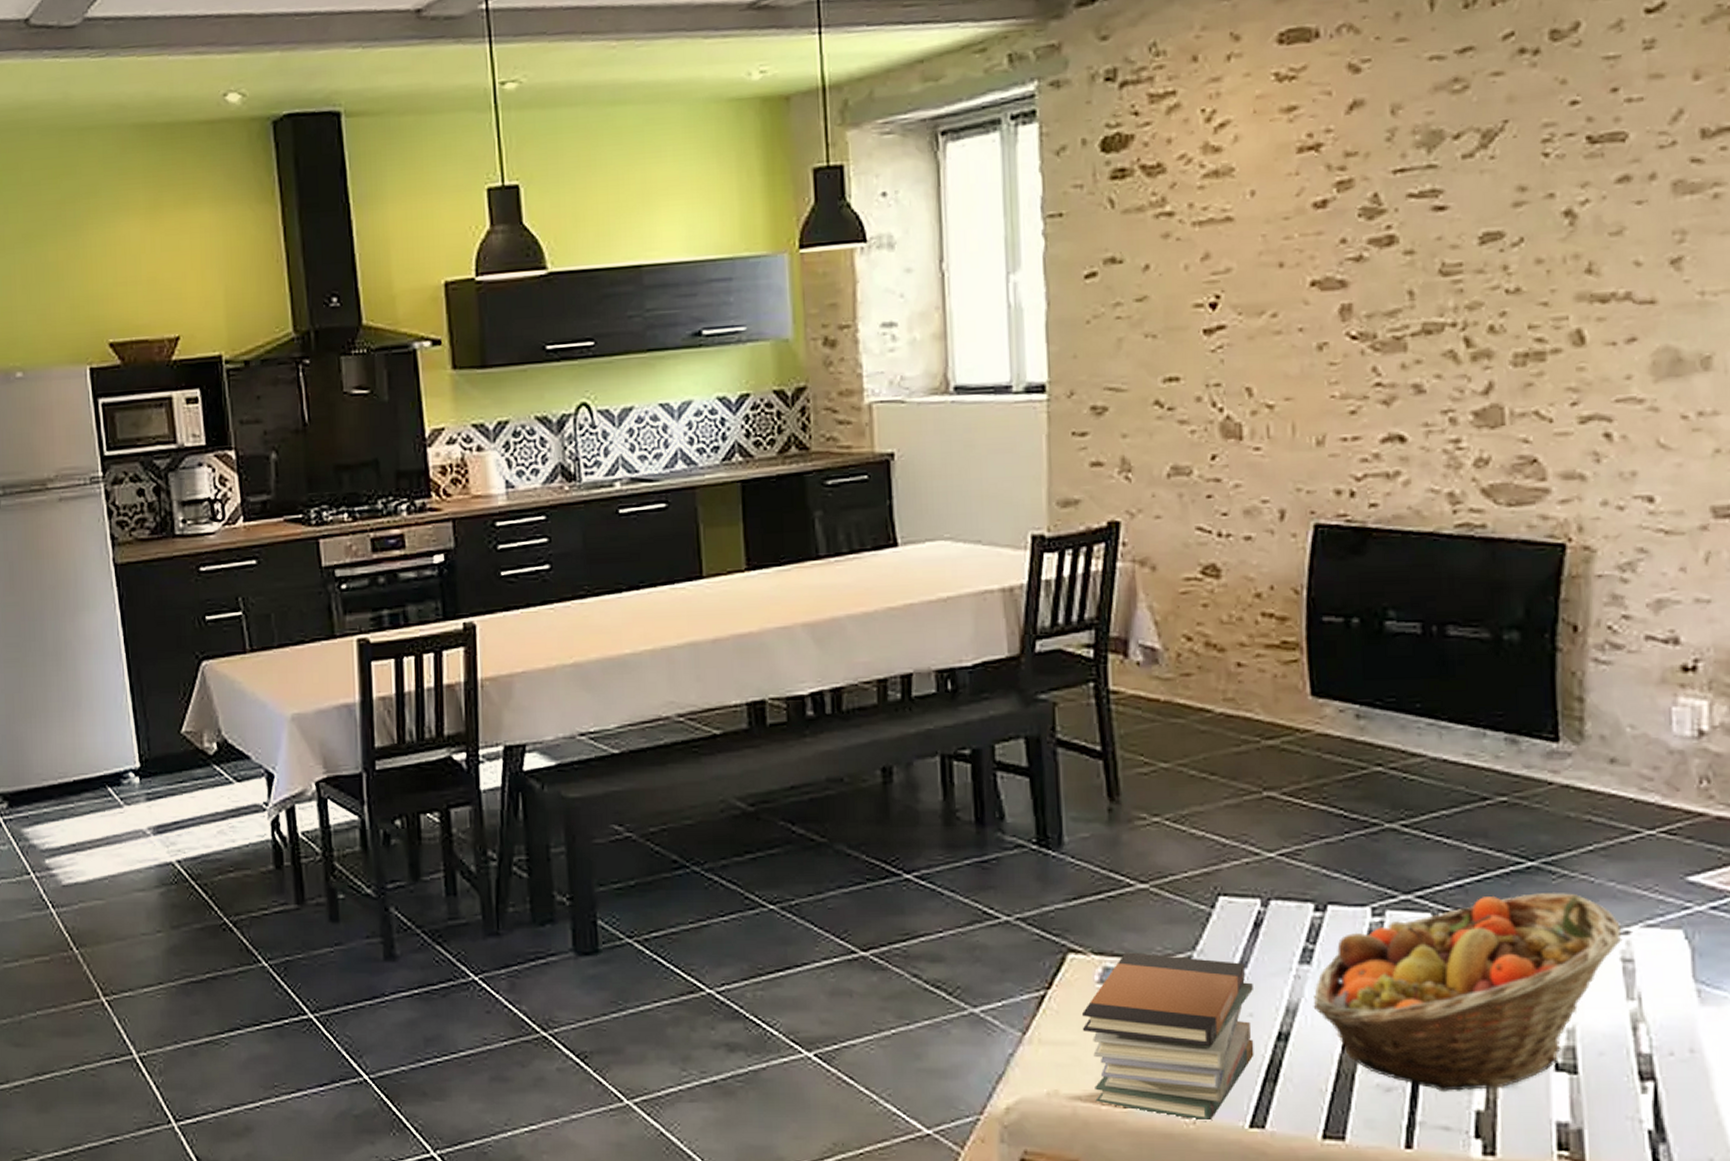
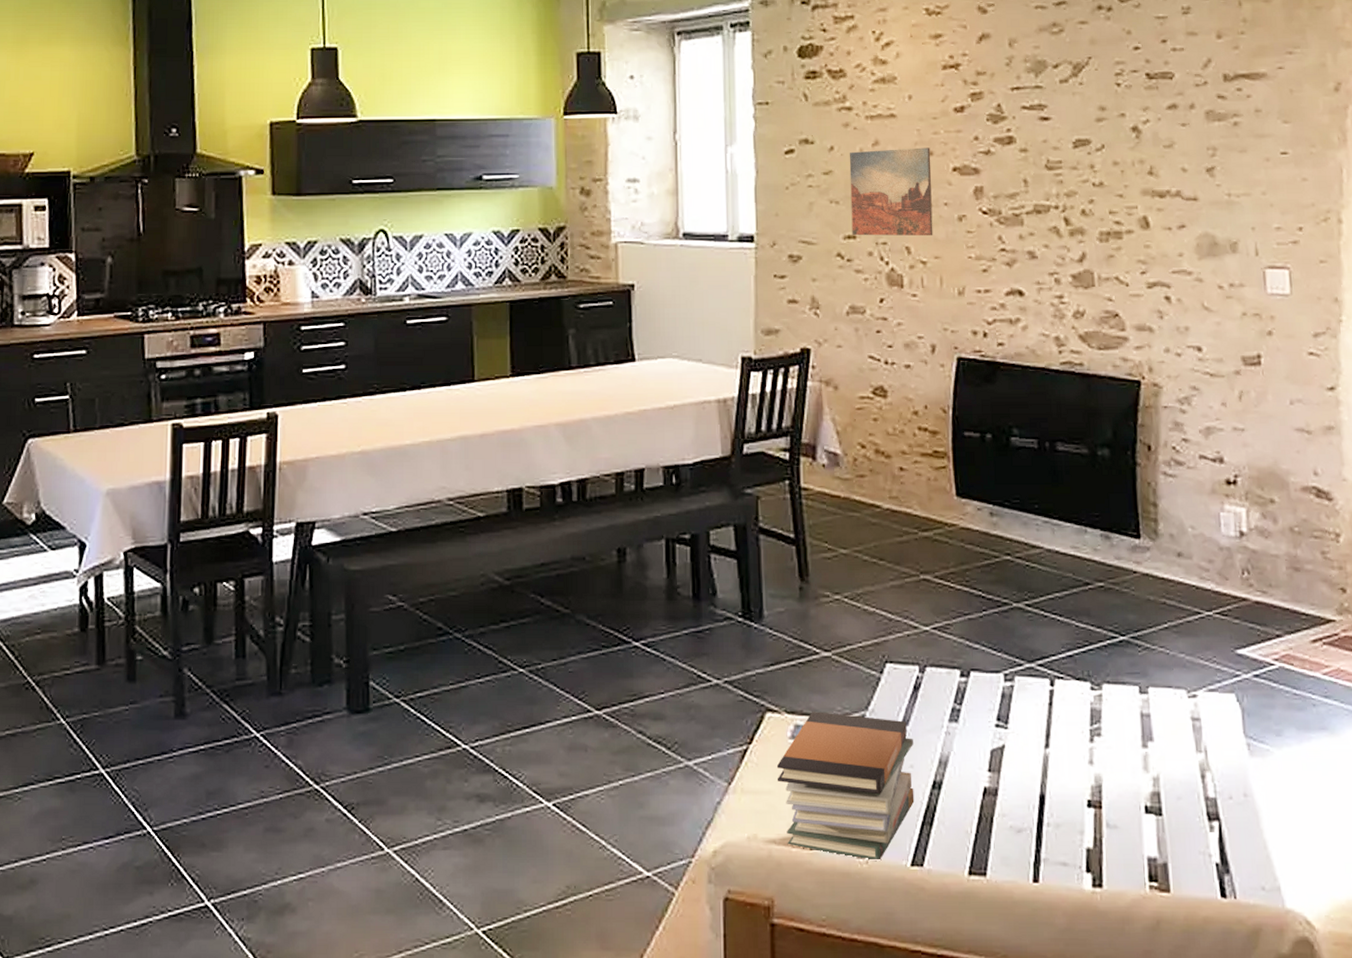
wall art: none [1170,257,1283,378] -> present [849,147,933,236]
fruit basket: present [1313,893,1623,1093] -> none [960,663,1192,833]

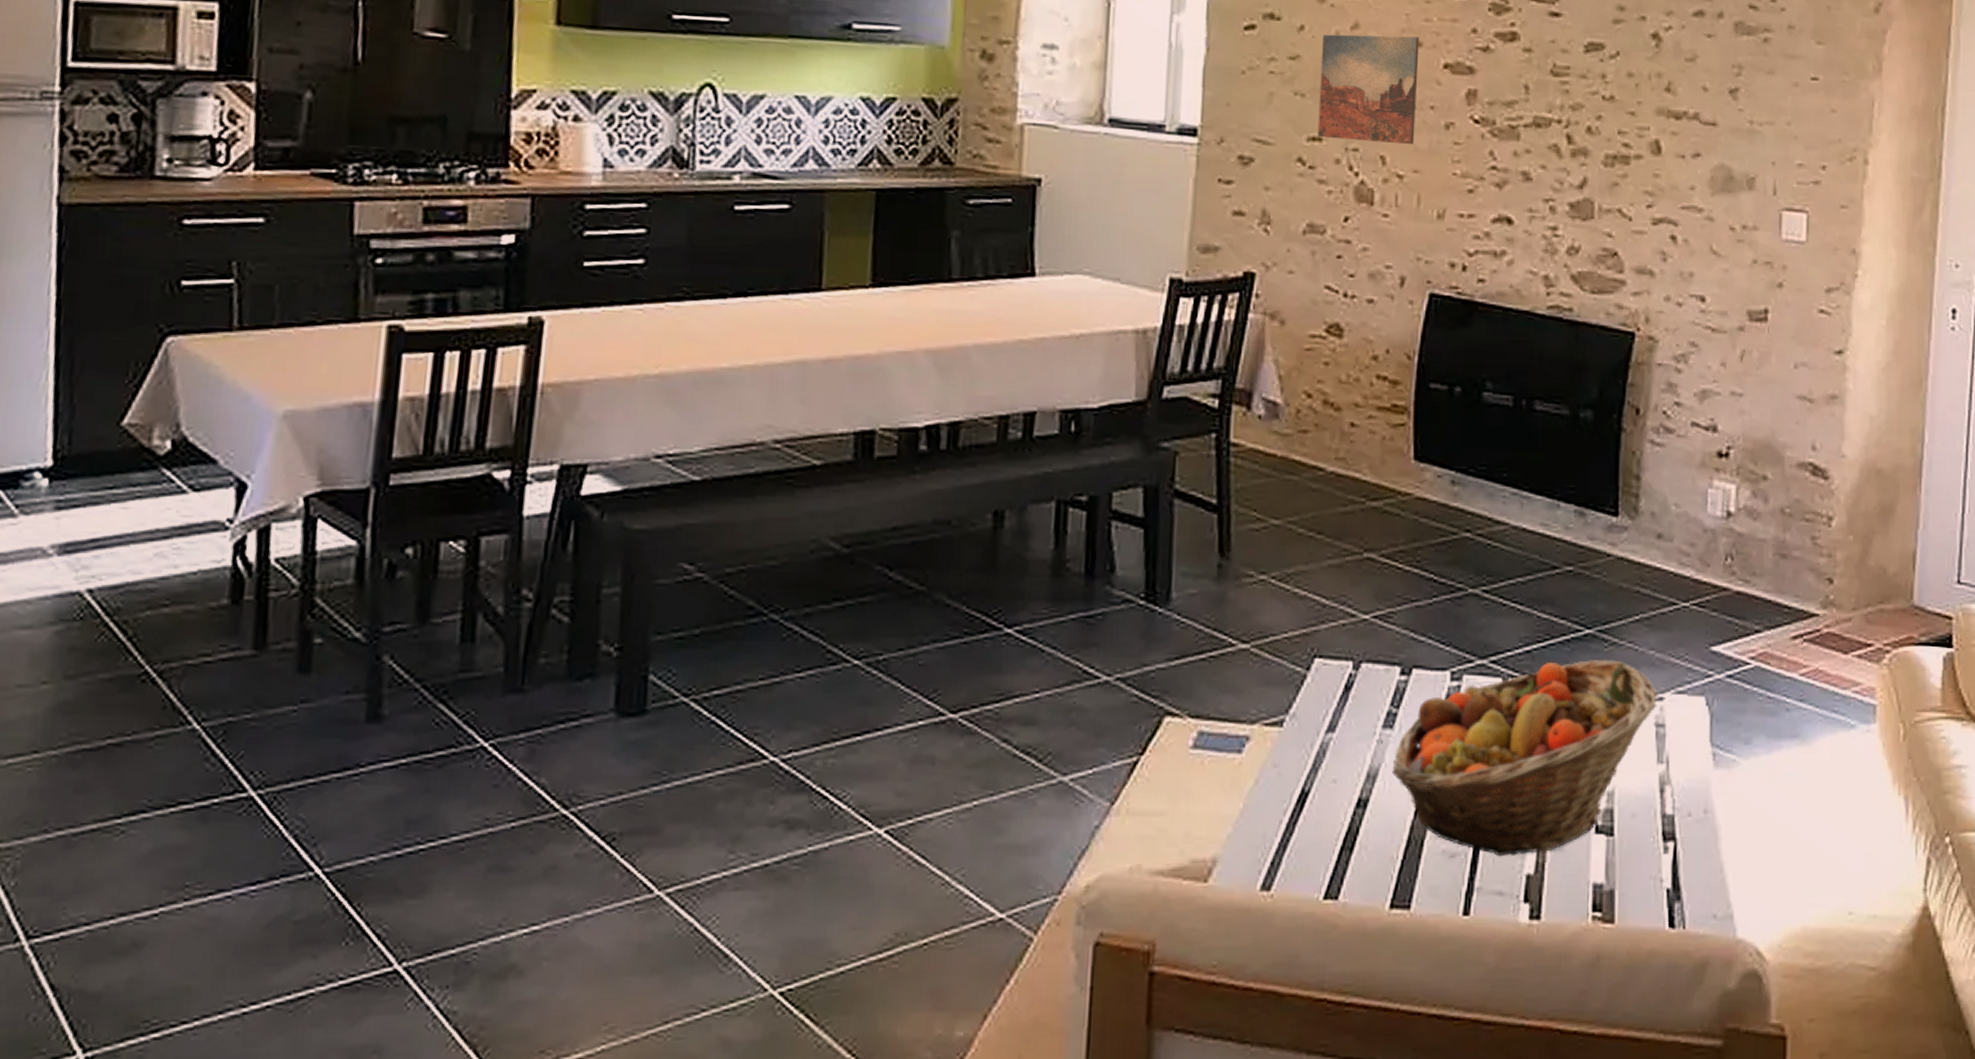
book stack: present [776,712,915,862] -> none [1171,716,1339,895]
fruit basket: none [960,663,1192,833] -> present [1392,660,1657,857]

